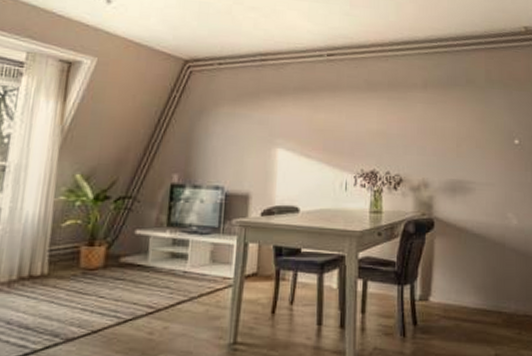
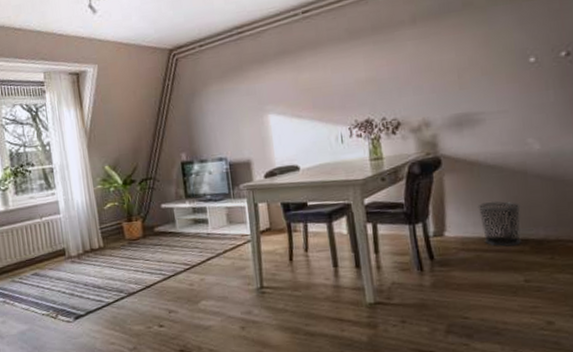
waste bin: none [461,269,497,318] -> present [477,201,521,247]

